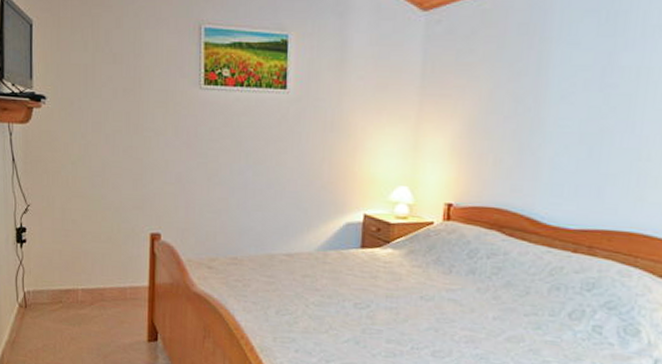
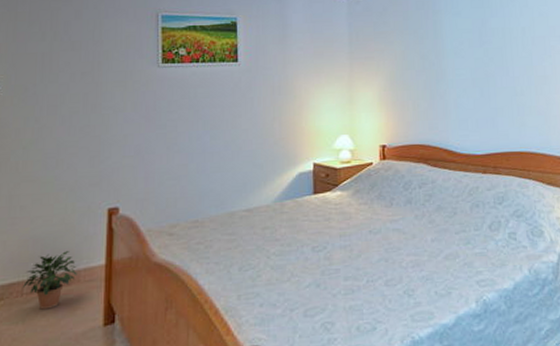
potted plant: none [77,268,124,318] -> present [22,251,77,310]

